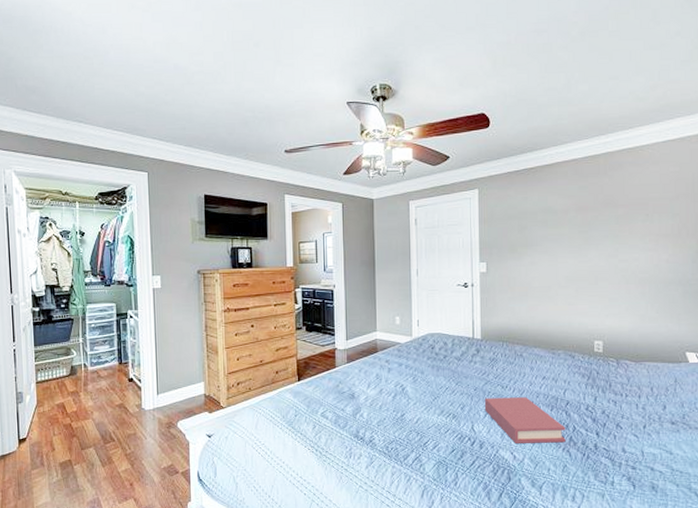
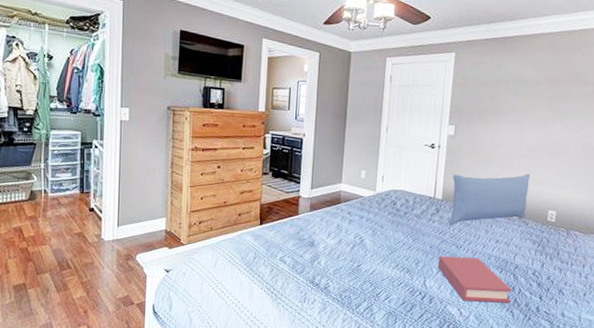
pillow: none [489,304,571,365] -> present [449,173,530,225]

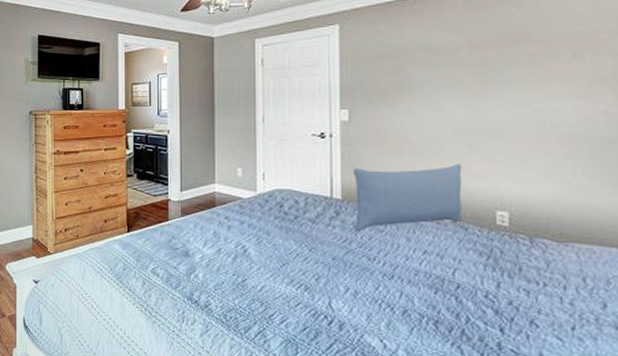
book: present [437,256,512,304] -> none [345,270,456,336]

